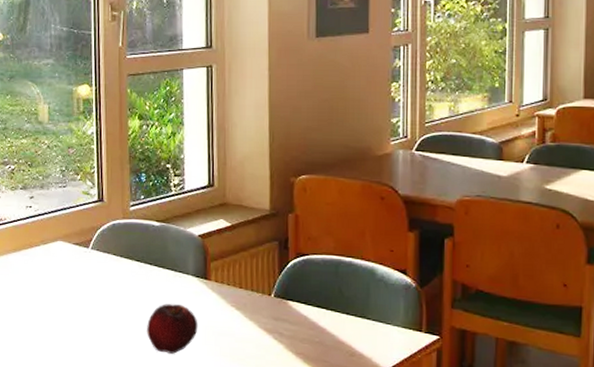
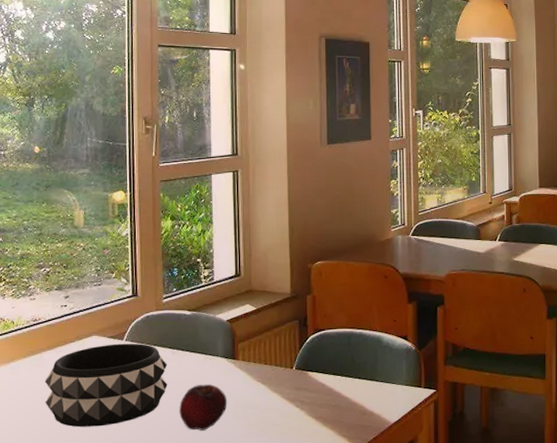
decorative bowl: none [10,251,135,338] -> present [44,343,168,428]

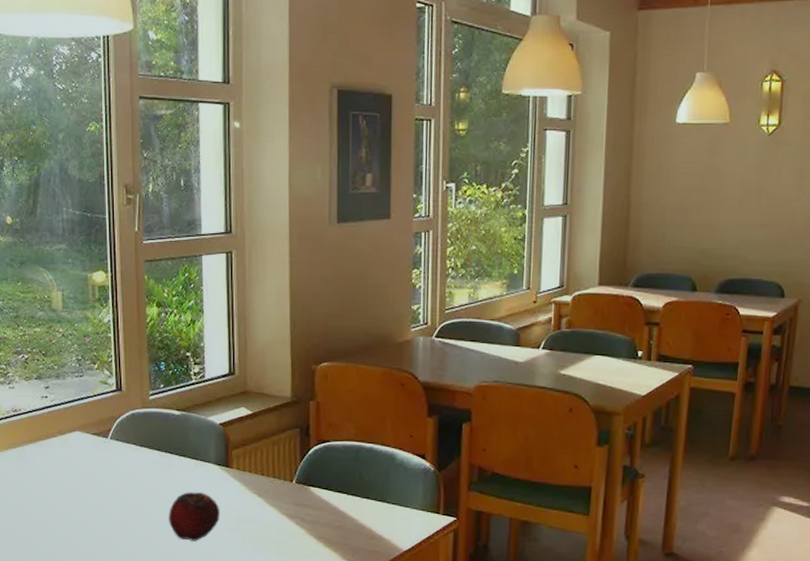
decorative bowl: present [44,343,168,428] -> none [27,441,156,528]

